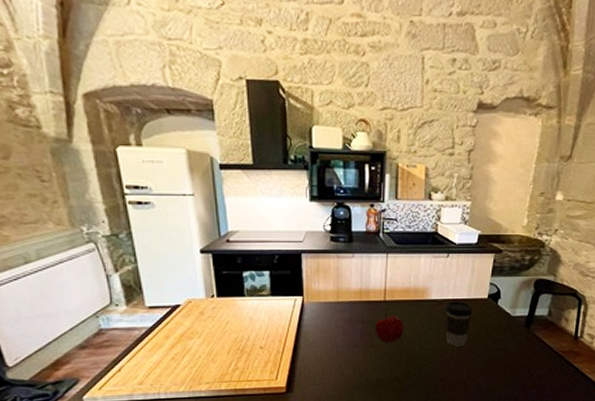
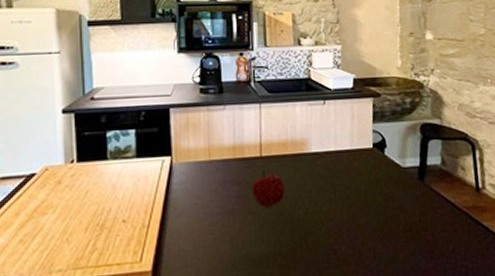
coffee cup: present [445,301,473,347] -> none [328,152,359,208]

